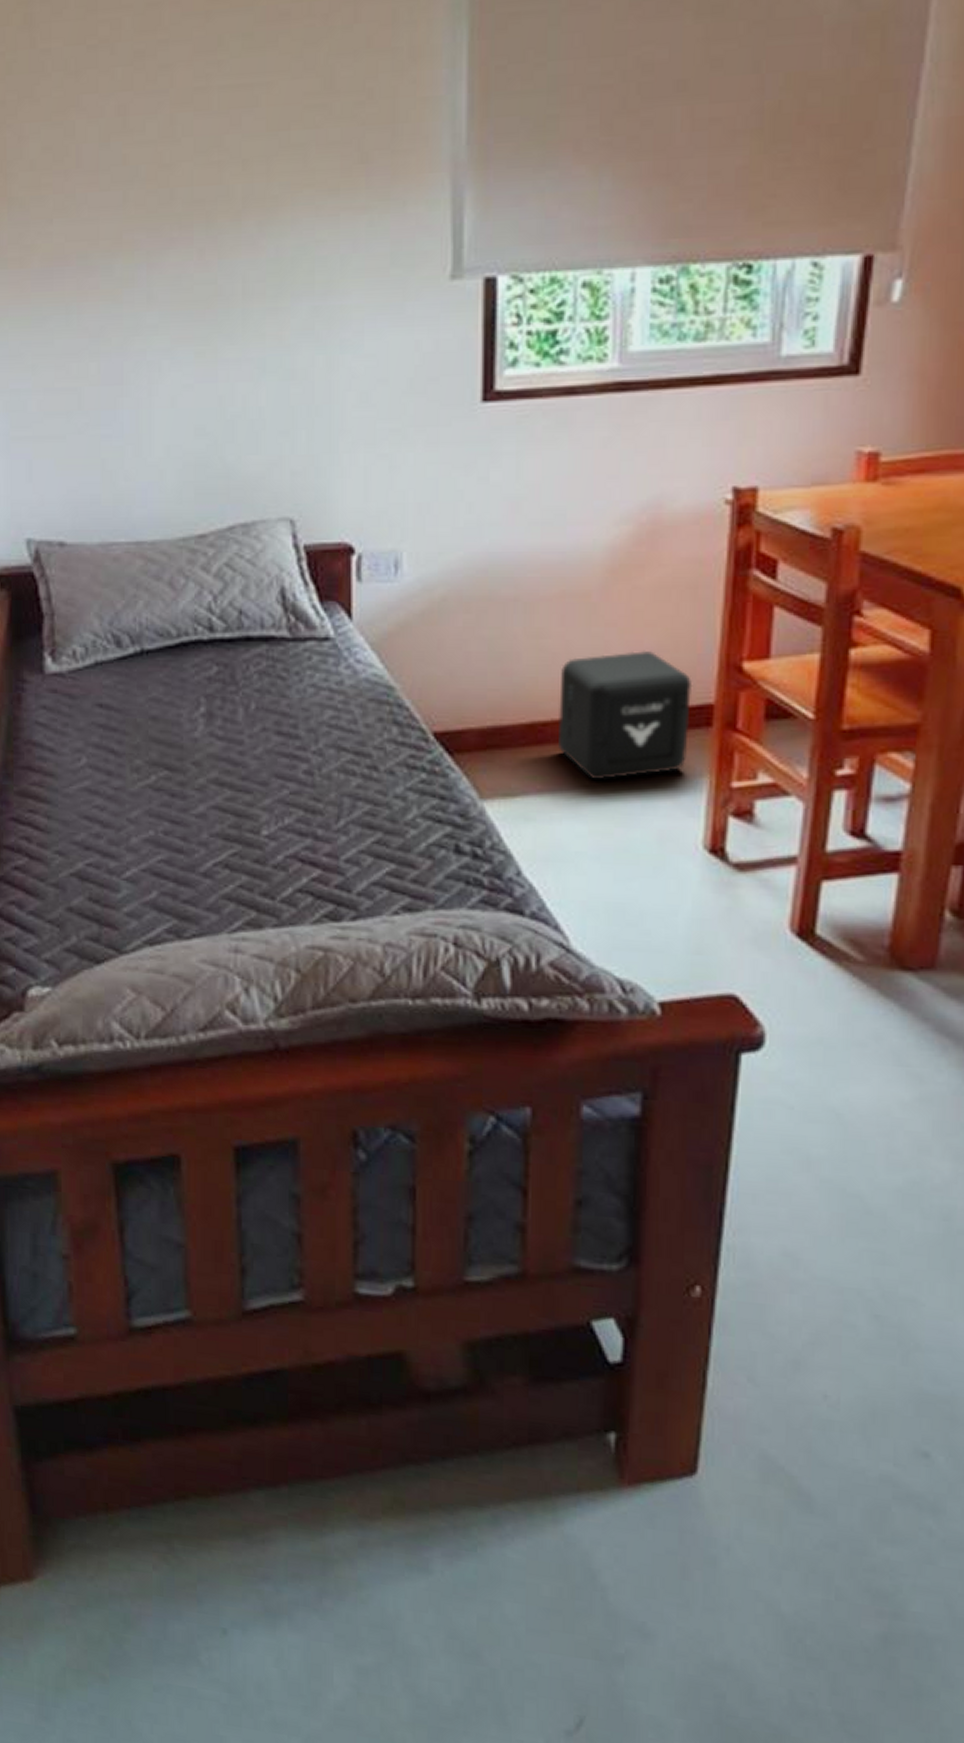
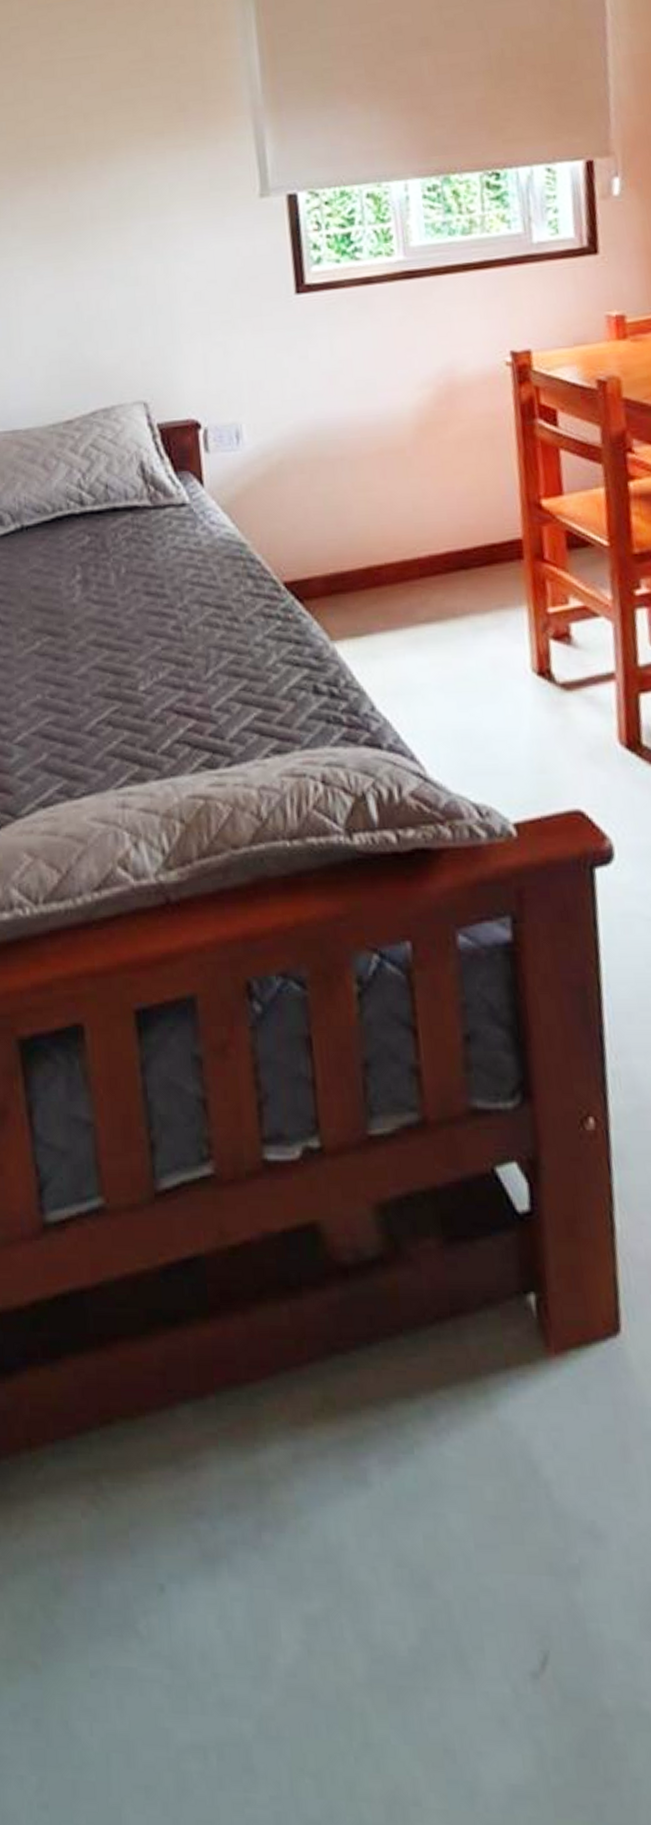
air purifier: present [558,650,693,781] -> none [388,495,506,616]

